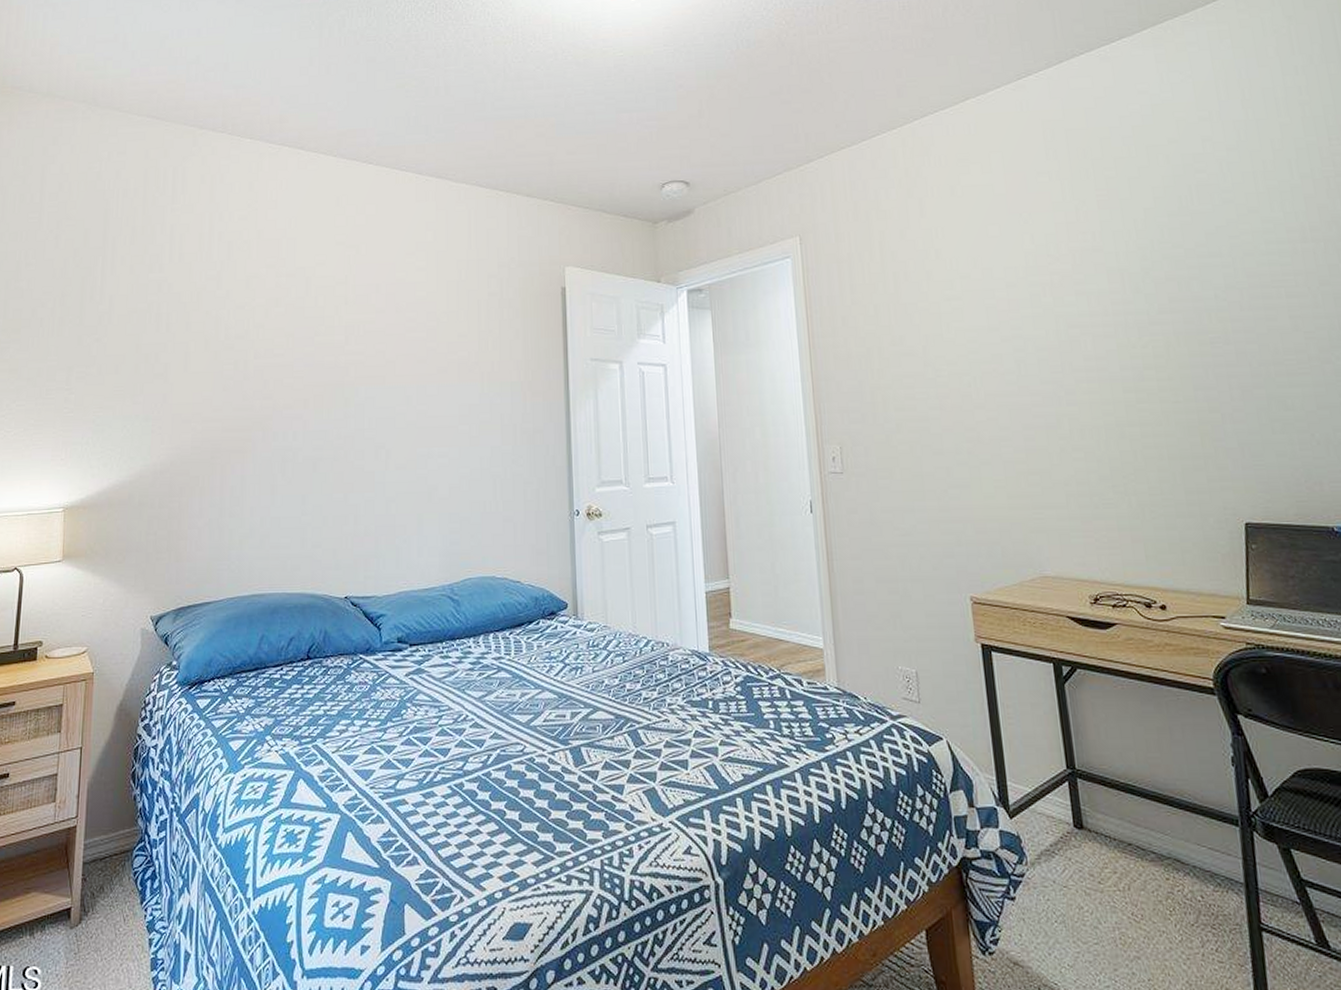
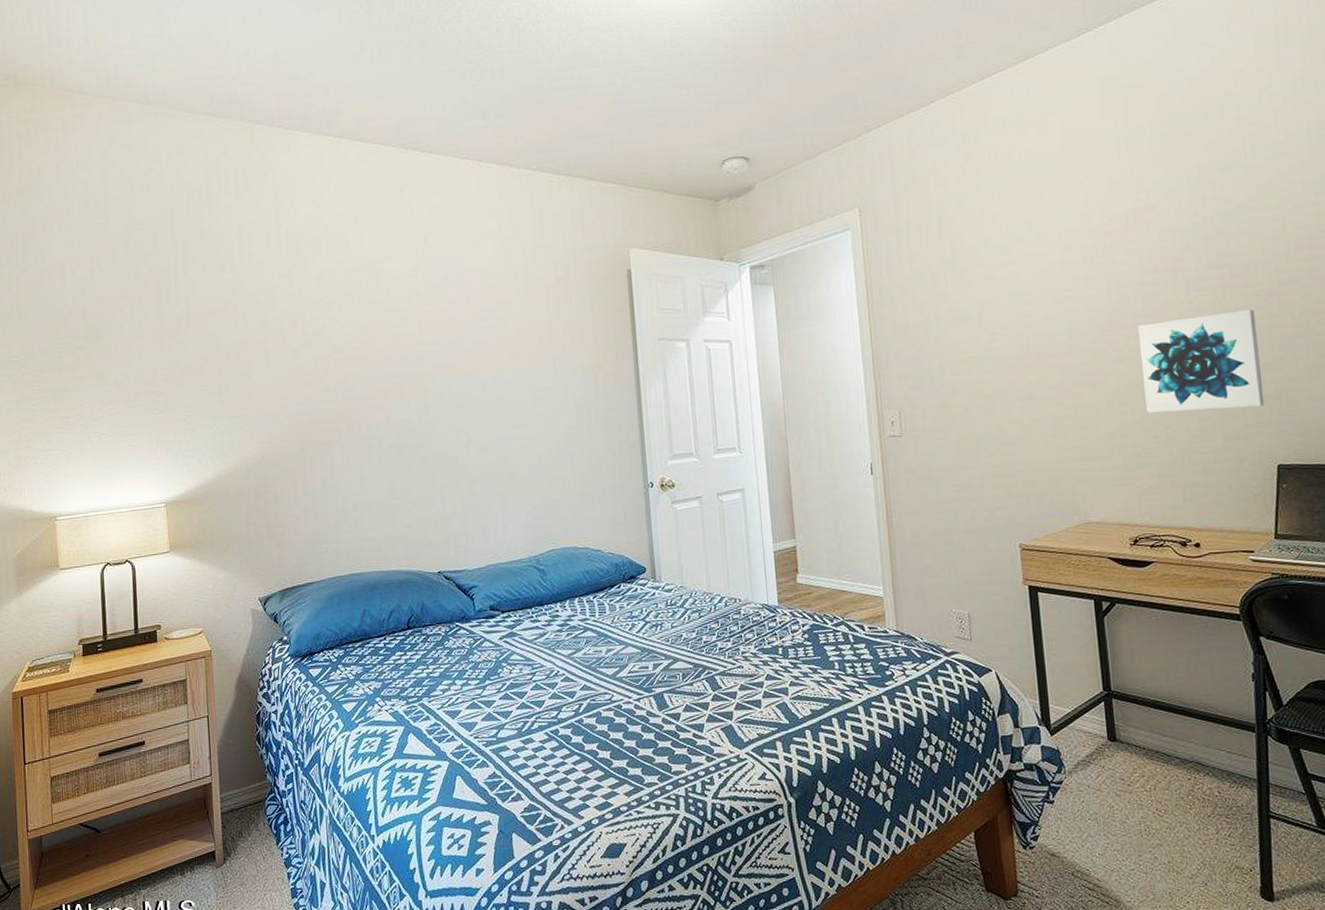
wall art: none [1089,357,1228,461] -> present [1137,309,1265,413]

